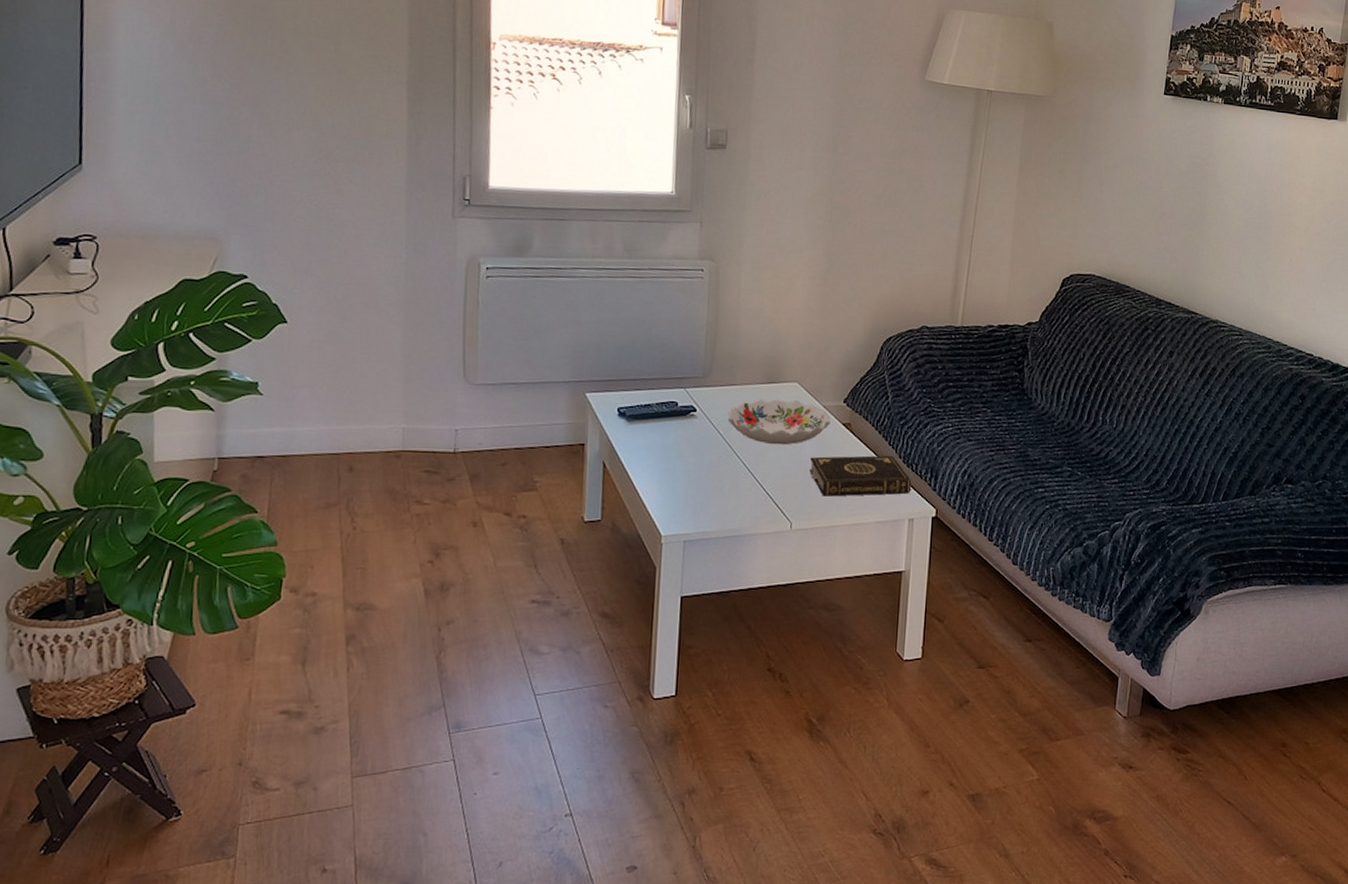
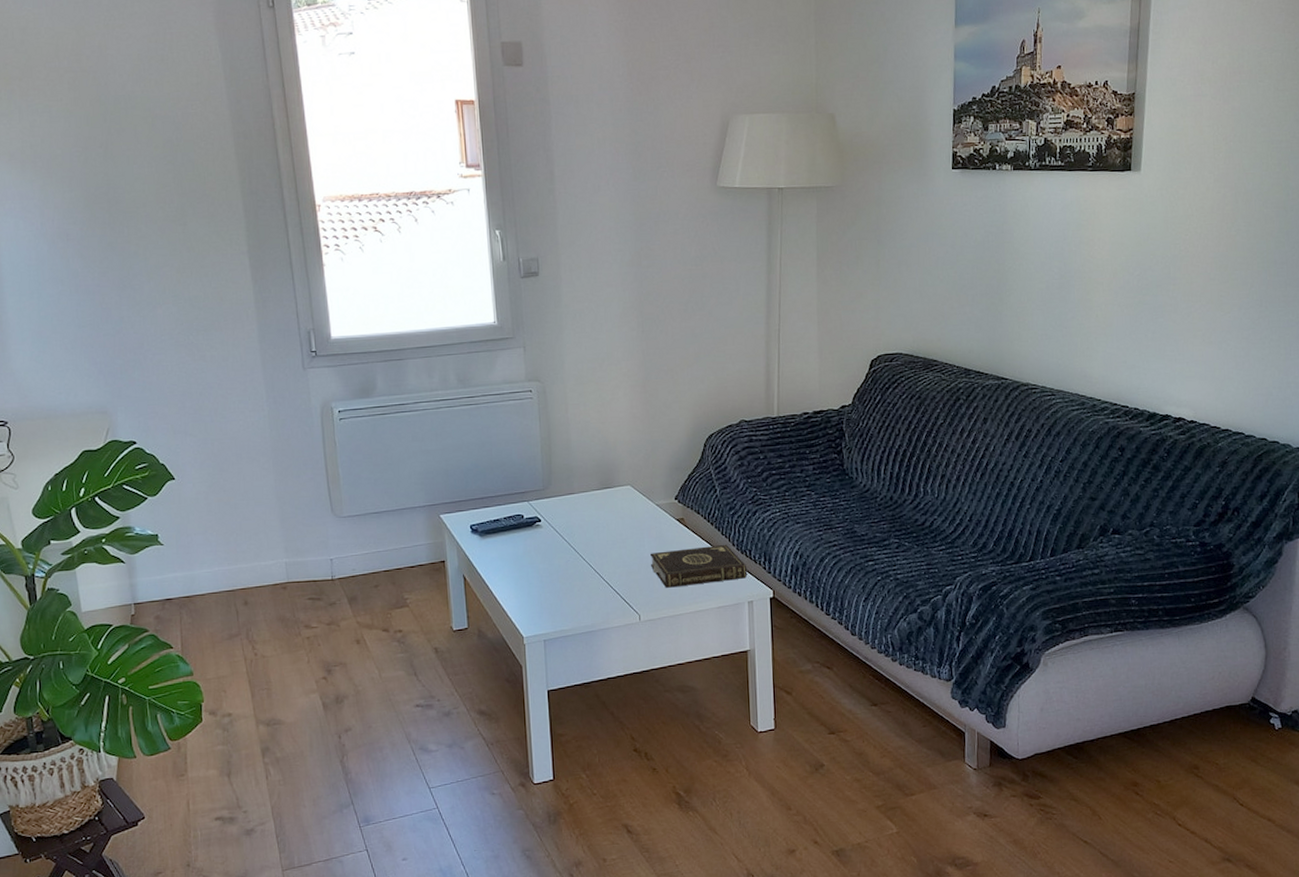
decorative bowl: present [727,398,831,445] -> none [569,502,665,545]

